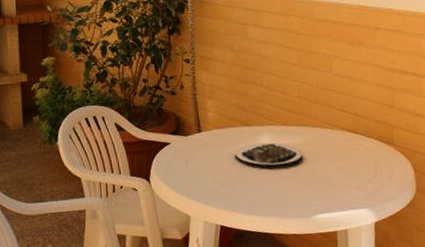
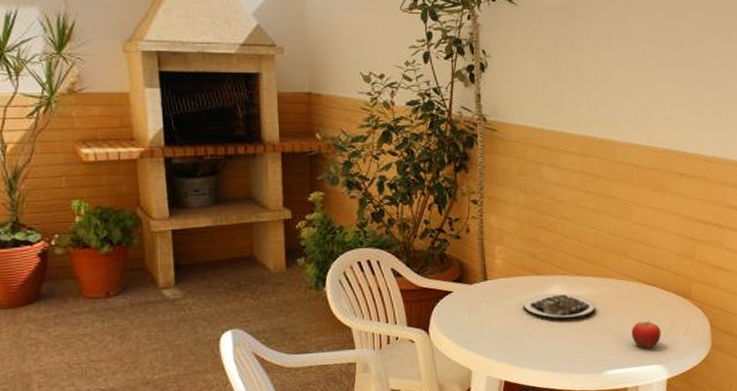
fruit: none [338,166,367,193] -> present [632,320,661,349]

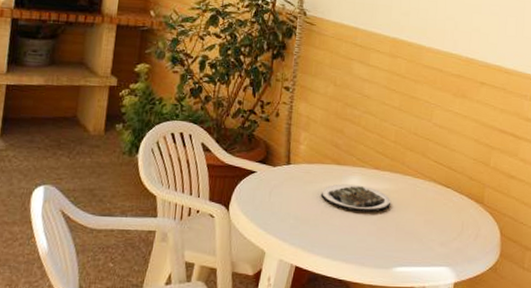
fruit: present [632,320,661,349] -> none [423,221,452,249]

